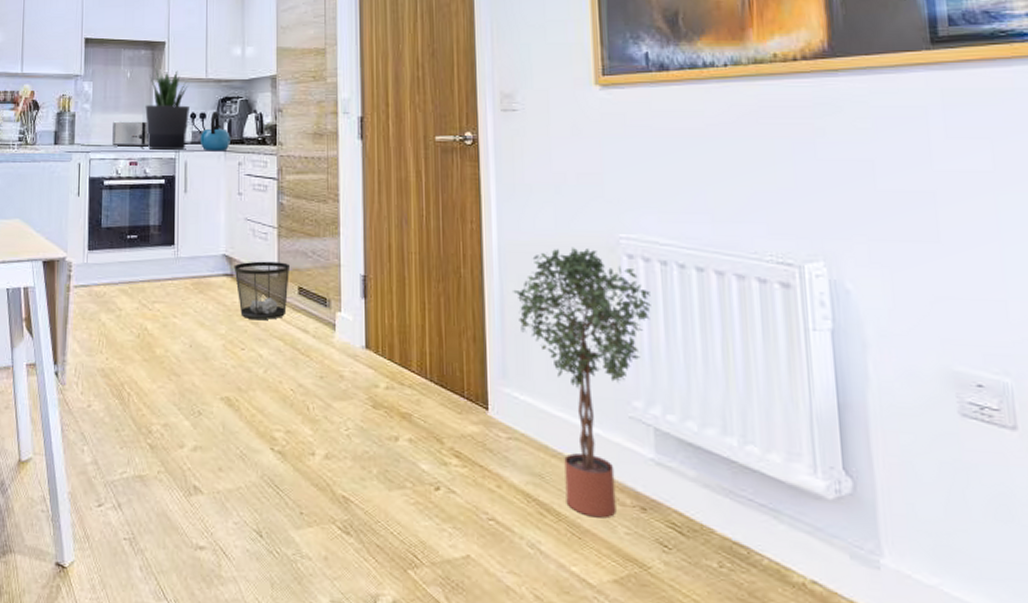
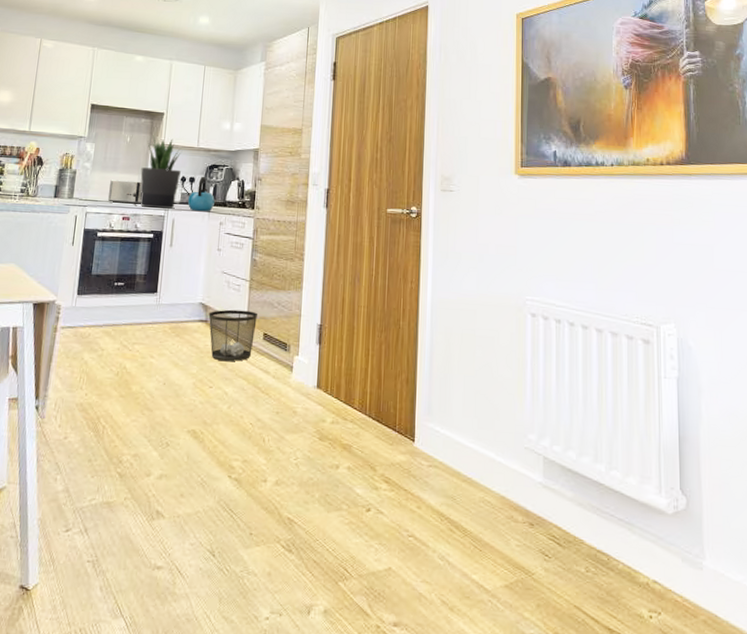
potted tree: present [513,247,651,518] -> none [441,305,547,533]

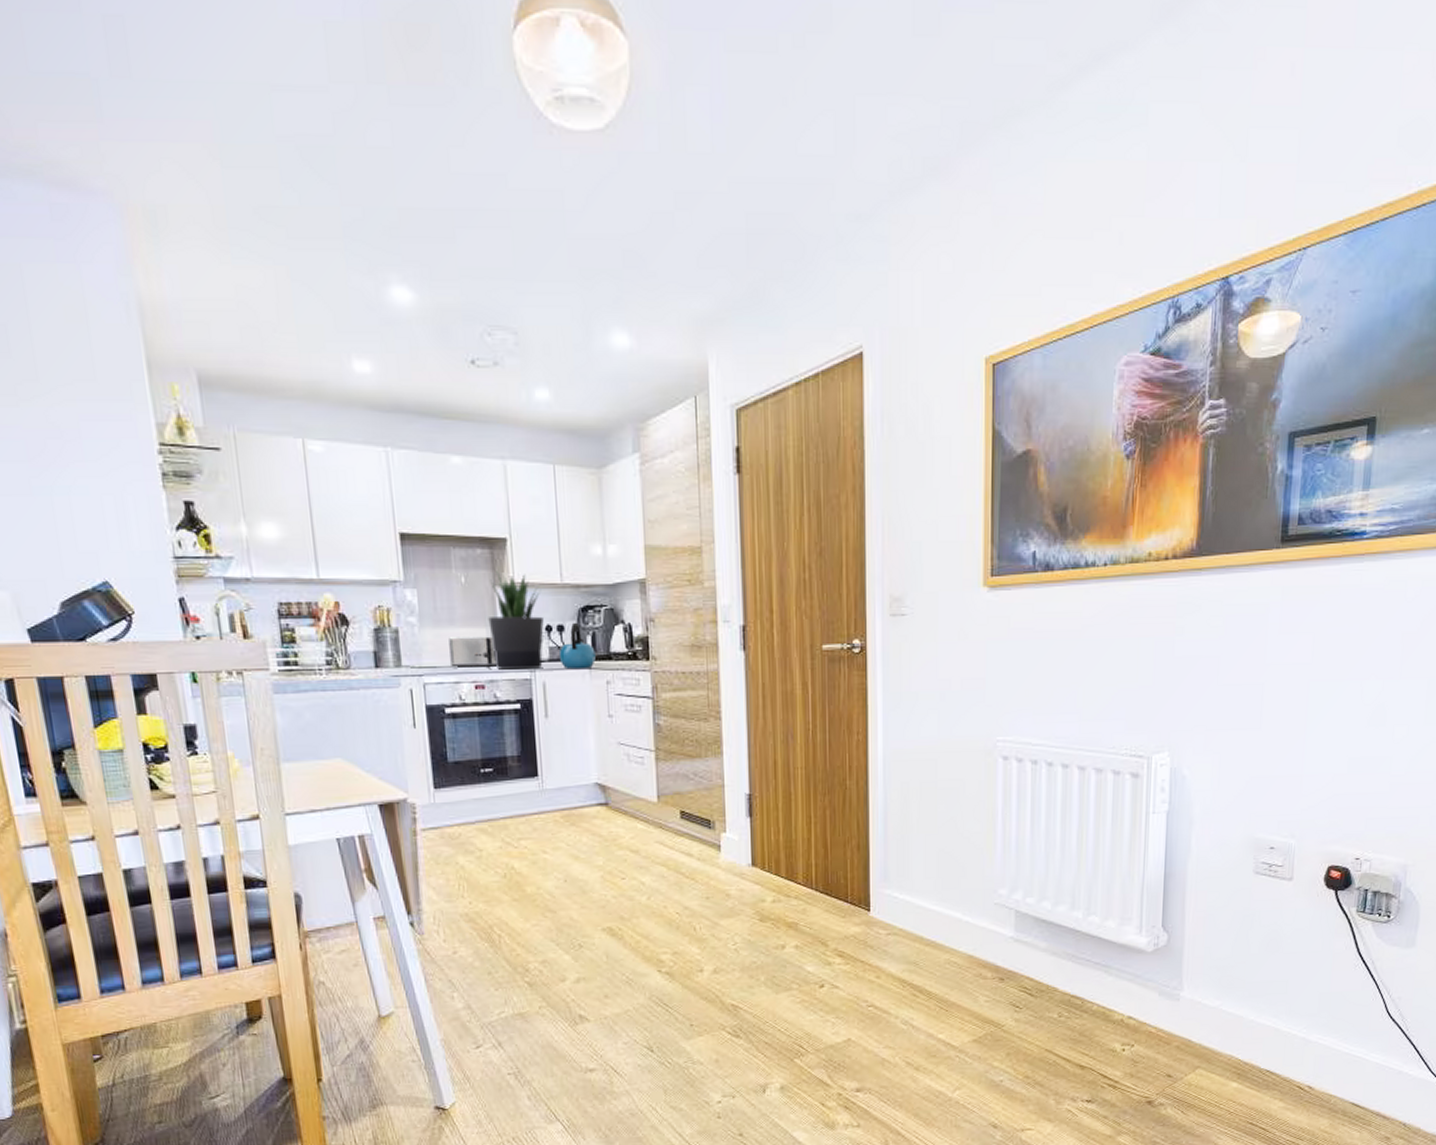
waste bin: present [208,309,257,361] -> none [608,786,670,847]

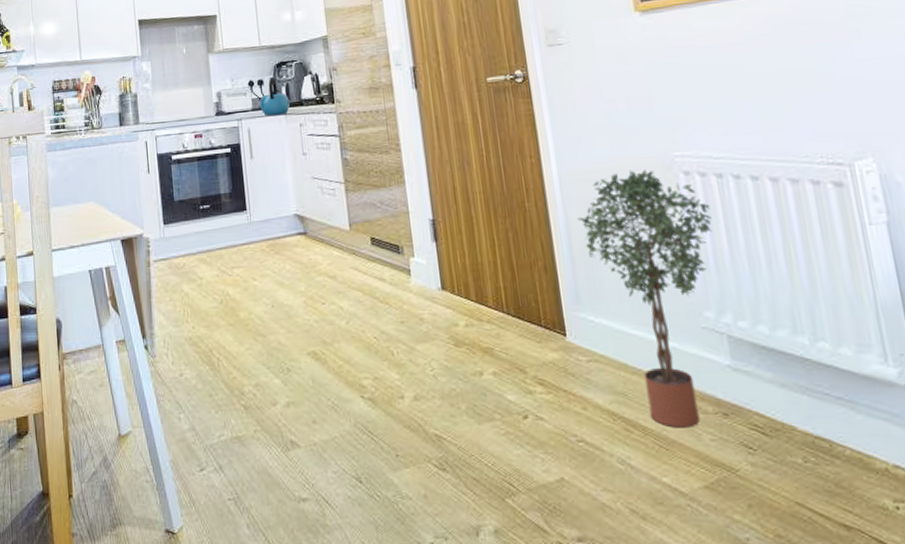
toaster: present [448,636,497,669] -> none [174,94,211,123]
planter: present [488,571,544,670] -> none [204,41,248,121]
potted tree: none [896,752,1021,992] -> present [577,170,712,428]

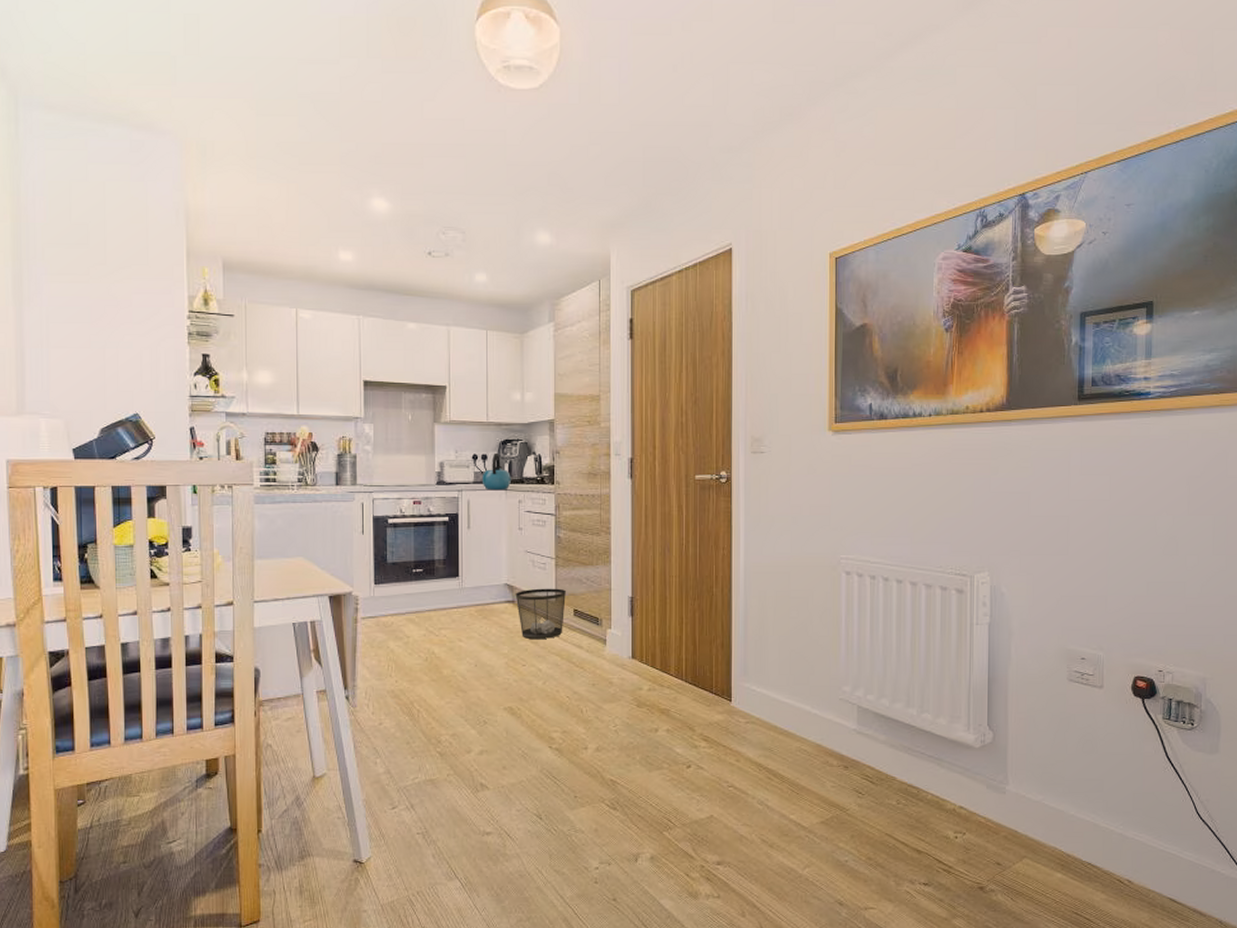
waste bin: none [306,215,362,274] -> present [515,588,566,639]
potted tree: present [577,170,712,428] -> none [755,567,861,777]

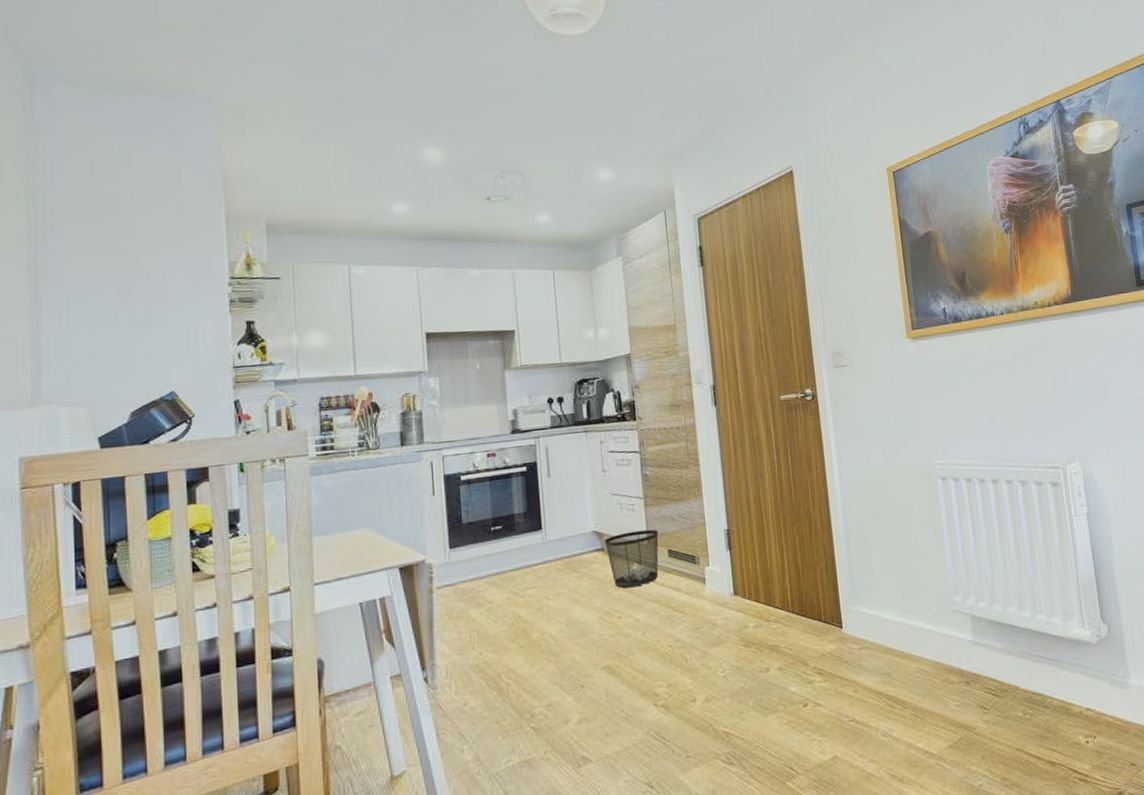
kettle: present [481,452,511,491] -> none [559,393,591,434]

